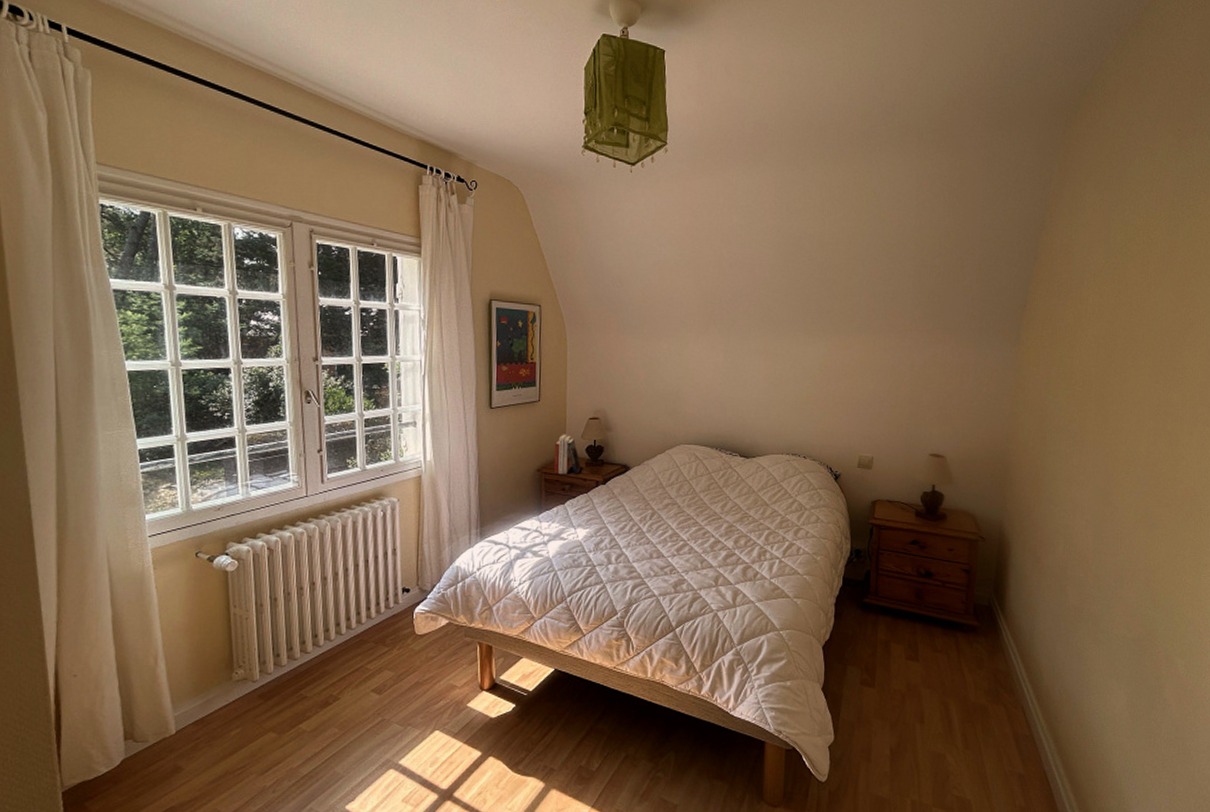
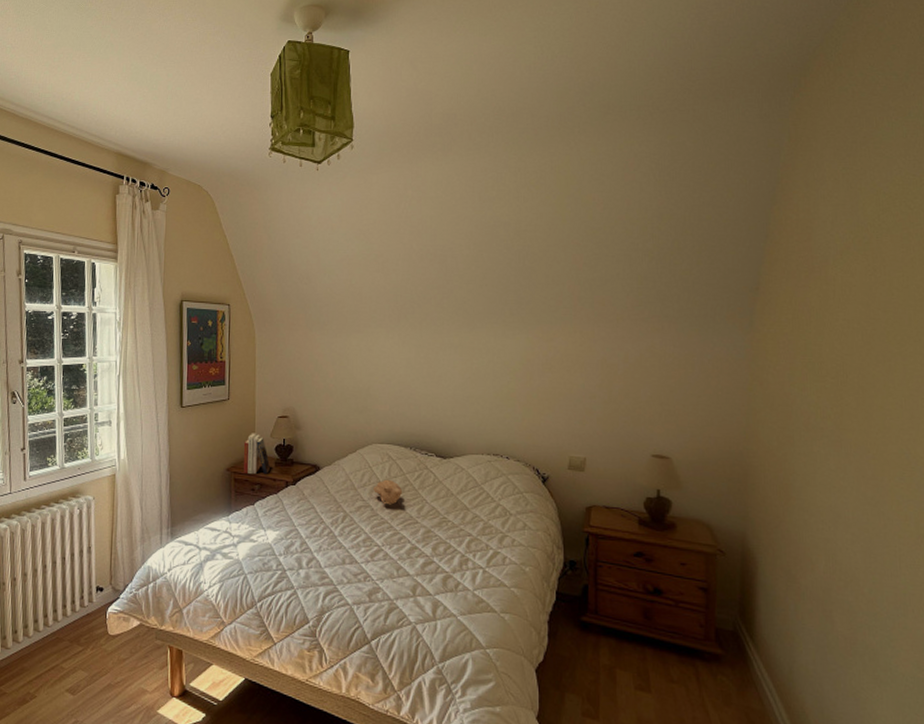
teddy bear: none [681,478,708,505] -> present [374,479,403,508]

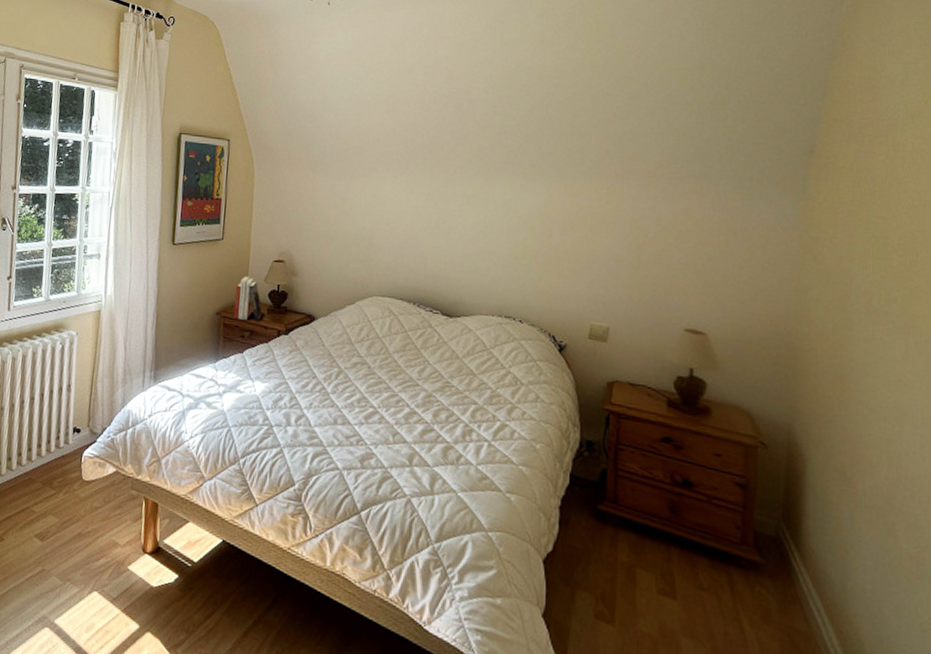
teddy bear: present [374,479,403,508] -> none [372,335,404,366]

